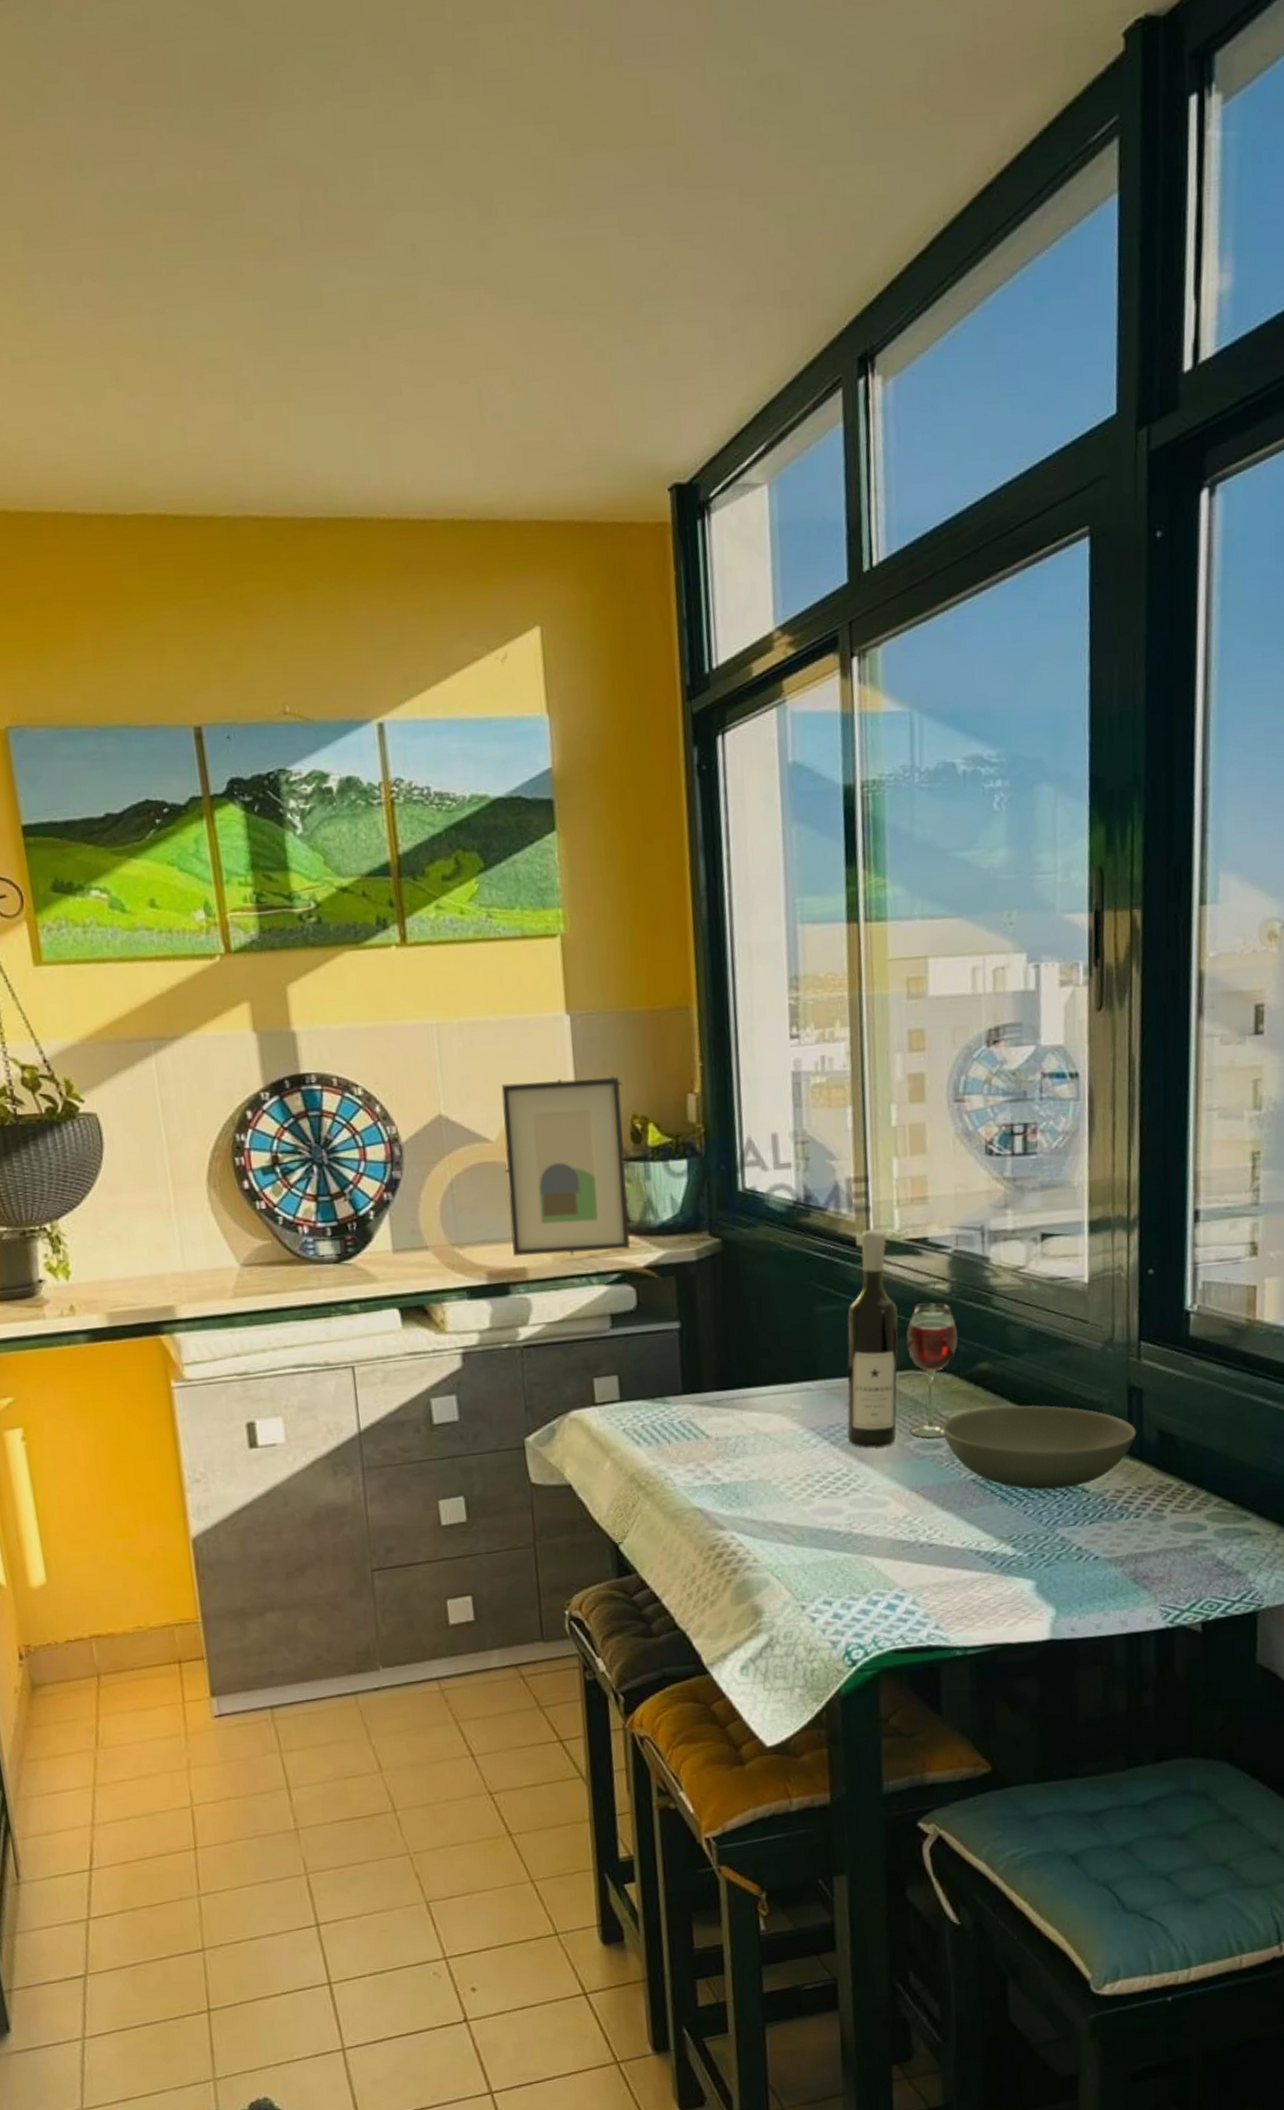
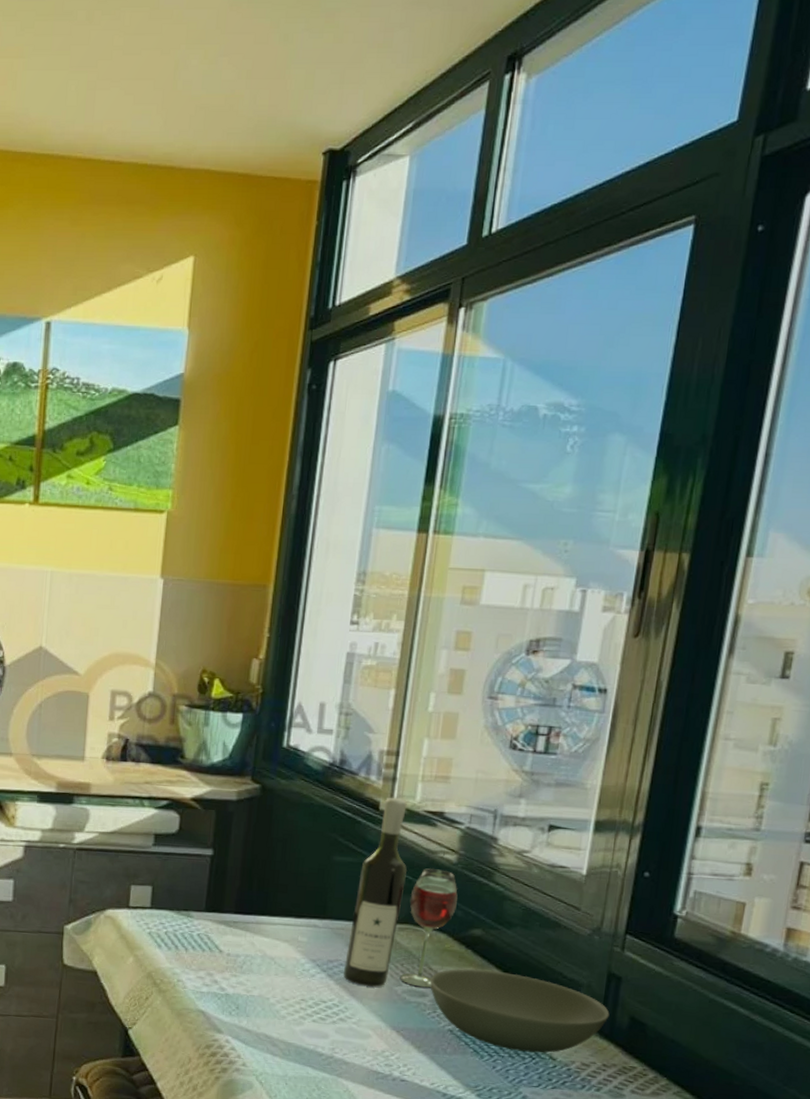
picture frame: present [501,1076,630,1257] -> none [82,629,198,781]

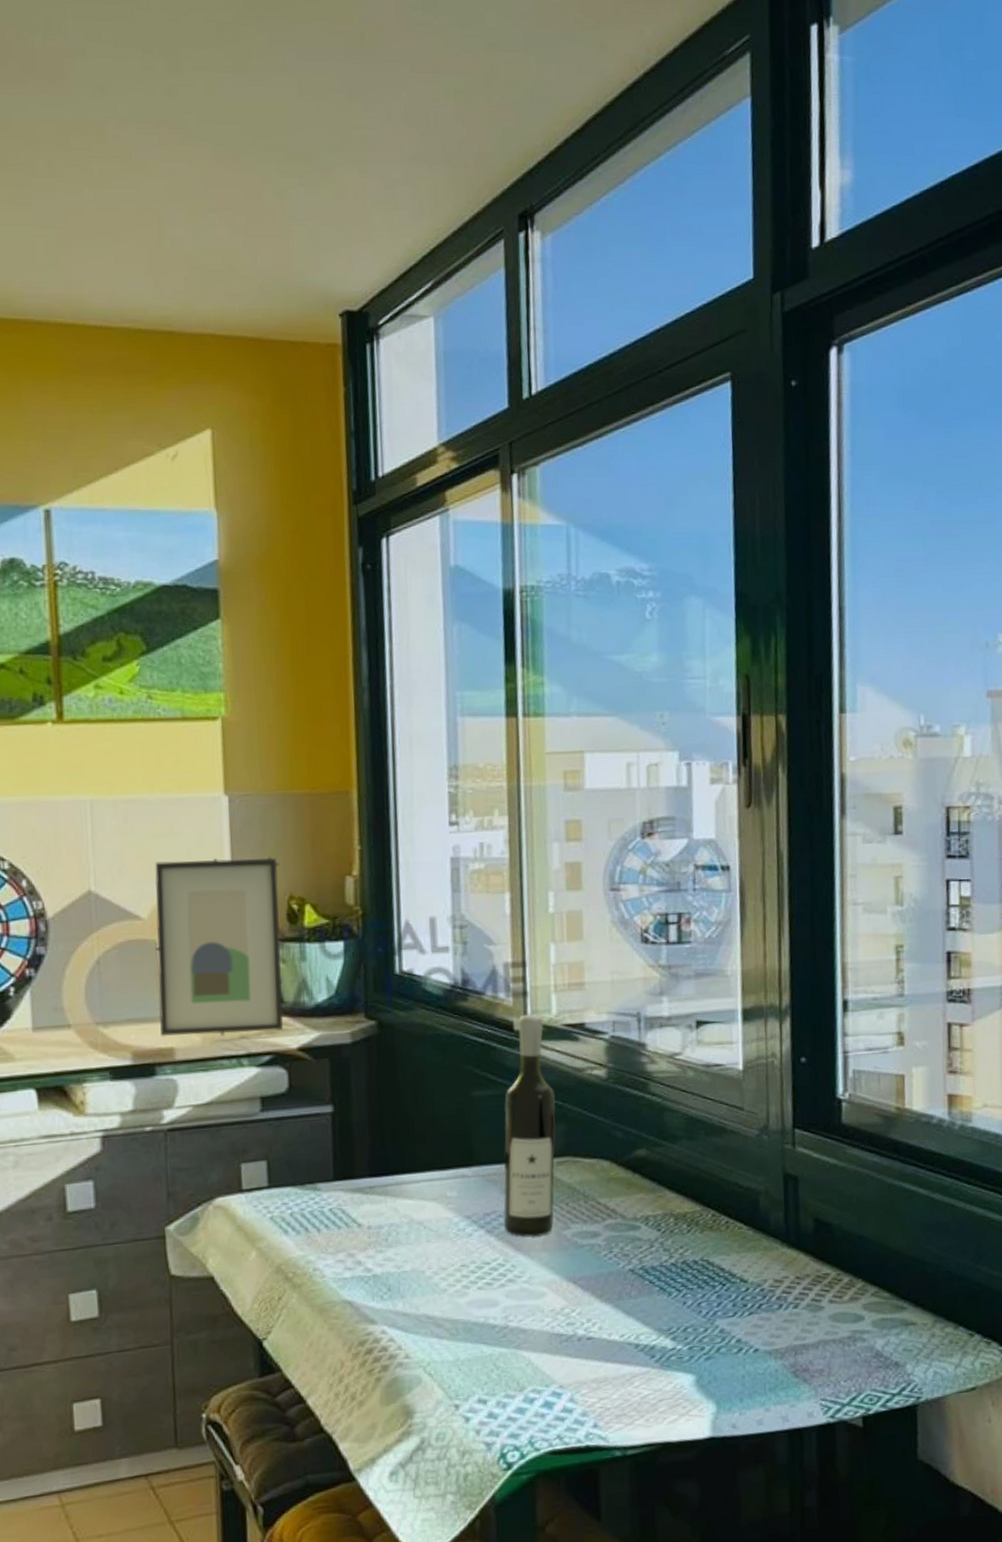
picture frame: none [82,629,198,781] -> present [154,857,283,1037]
wineglass: present [399,868,458,988] -> none [563,1088,615,1226]
dish: present [429,969,610,1053] -> none [599,1193,793,1280]

